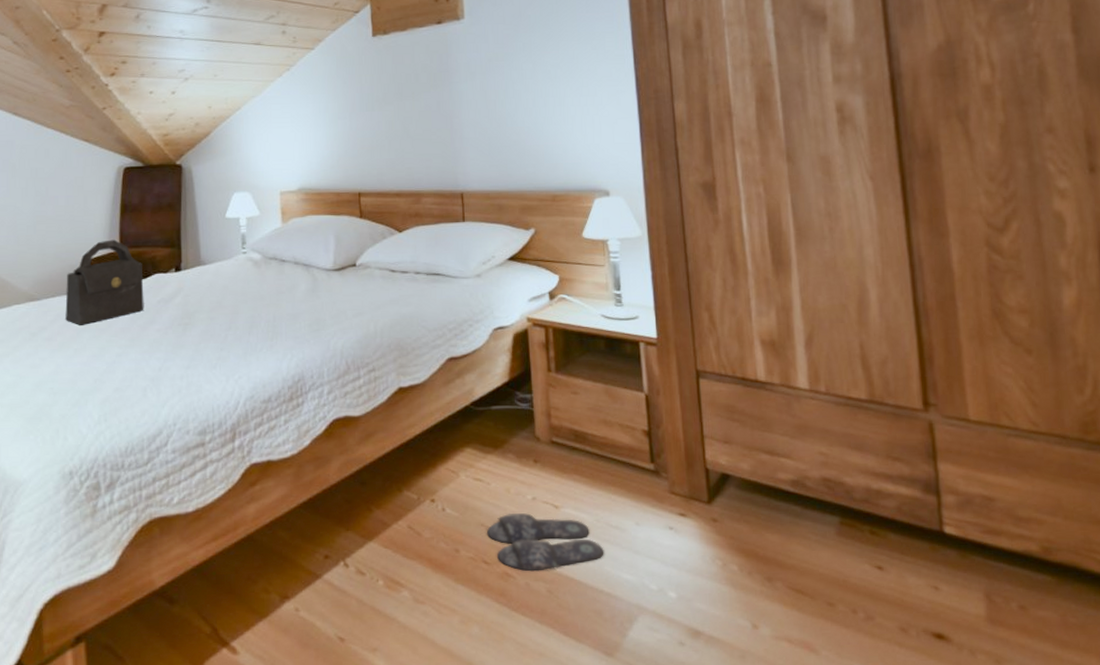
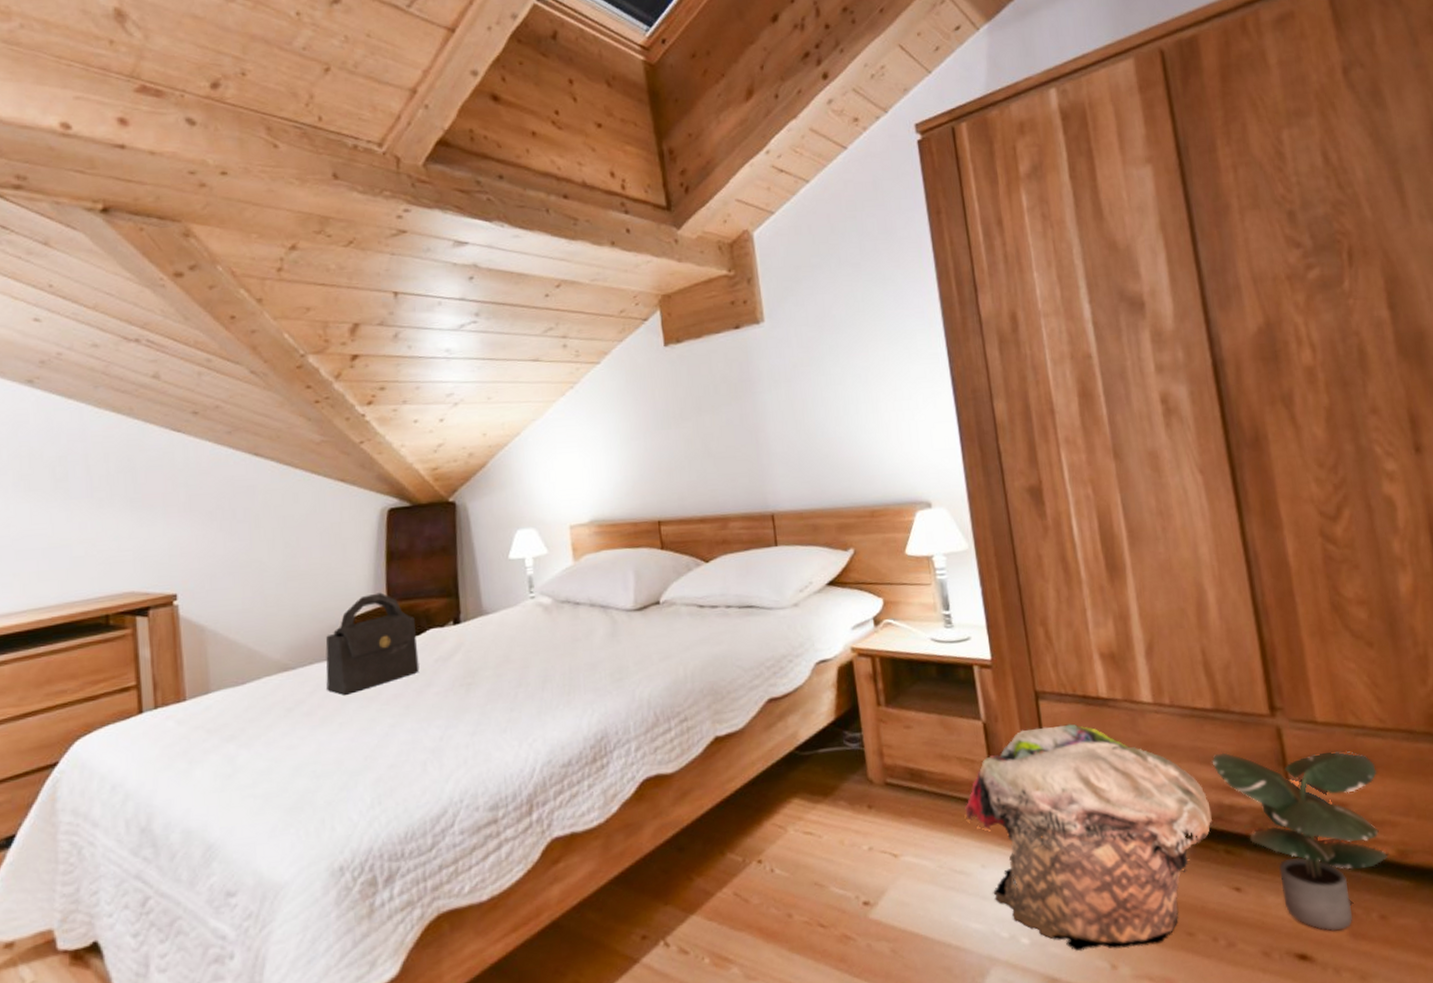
slippers: present [486,513,604,571] -> none [820,865,950,931]
laundry basket: none [624,402,859,611] -> present [965,724,1212,952]
potted plant: none [862,441,1031,616] -> present [1211,751,1387,931]

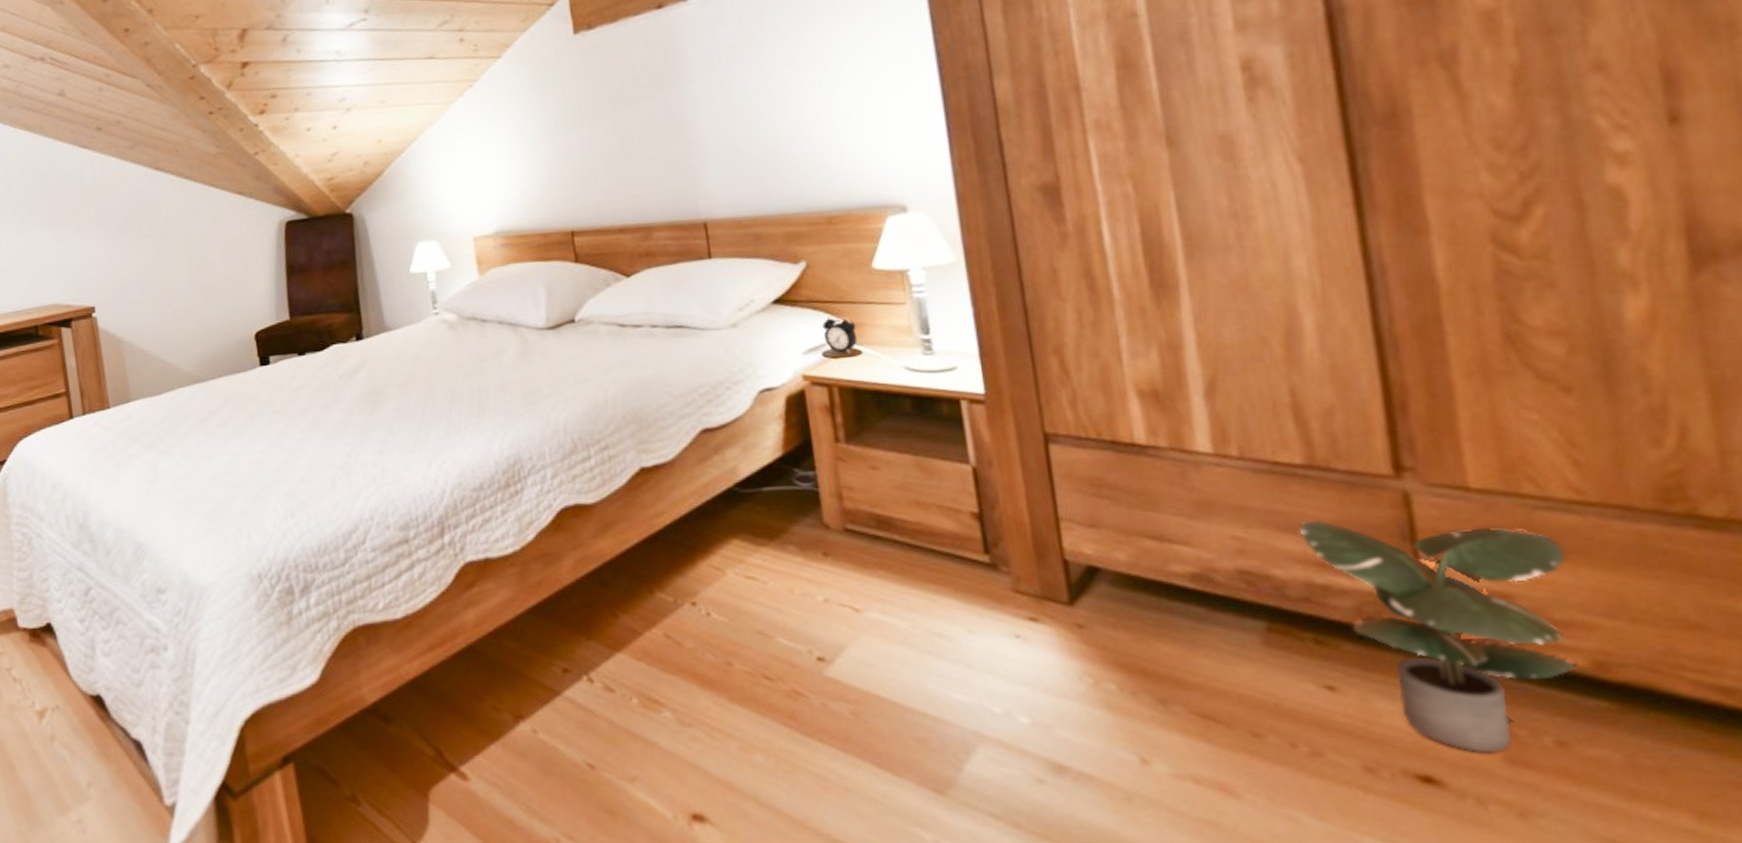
handbag: present [325,592,419,695] -> none [232,307,324,408]
alarm clock: none [866,595,898,633] -> present [822,315,862,359]
laundry basket: present [965,724,1212,952] -> none [947,474,1296,743]

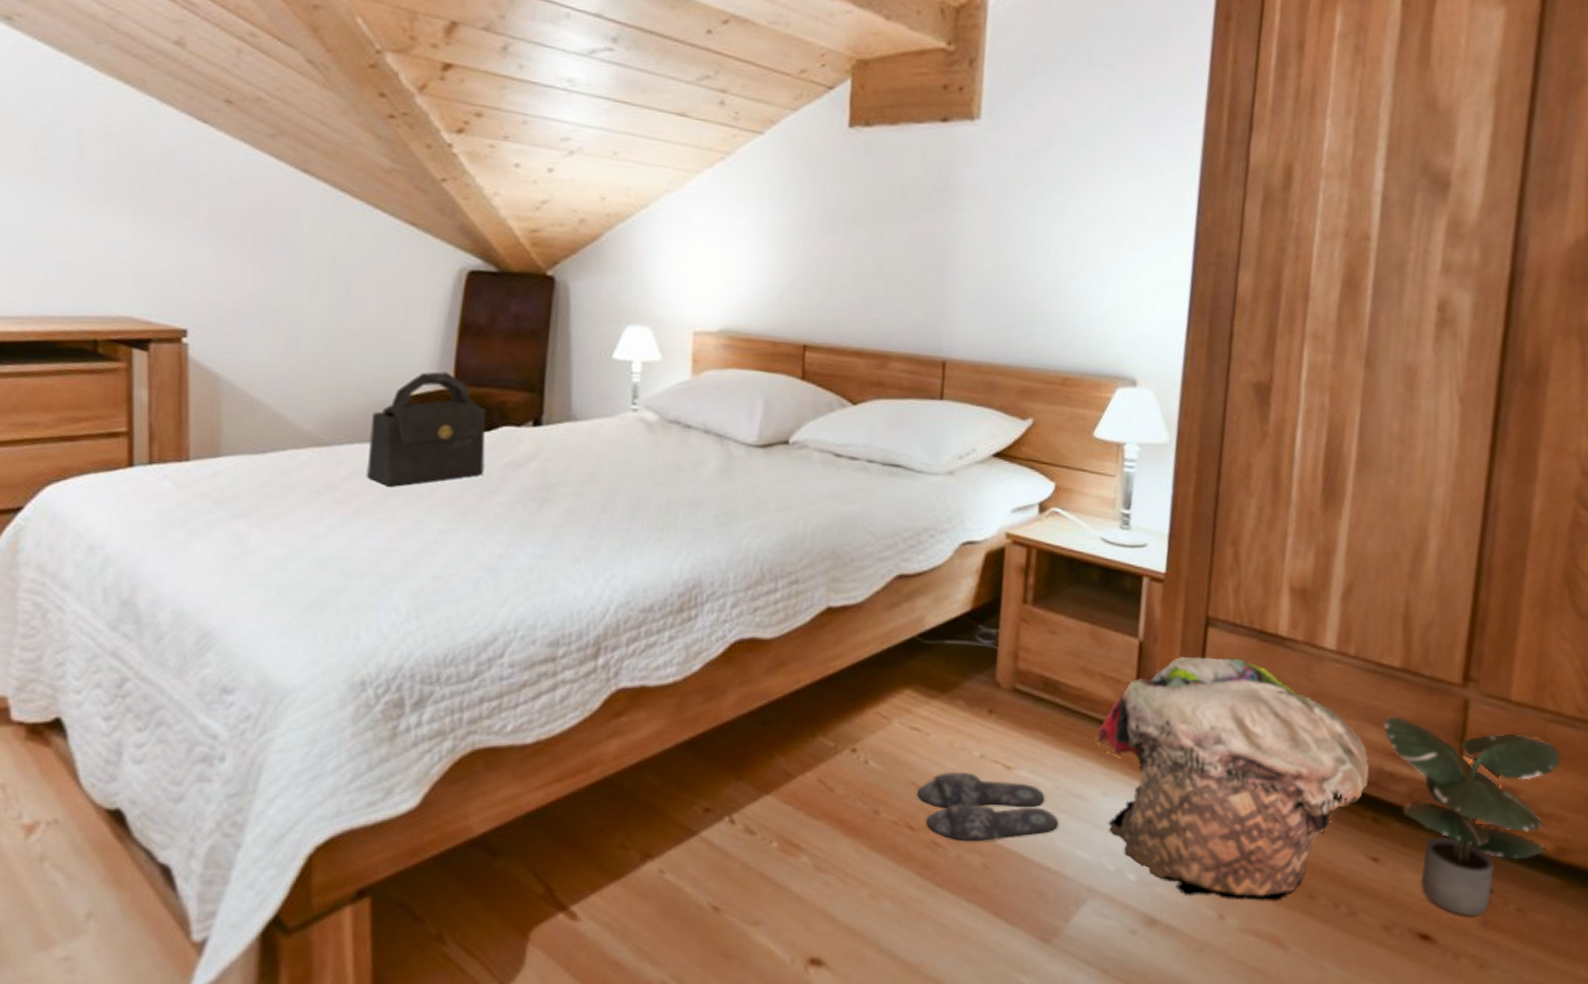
handbag: none [232,307,324,408] -> present [367,371,486,487]
slippers: none [765,618,926,689] -> present [916,772,1059,841]
alarm clock: present [822,315,862,359] -> none [1028,478,1066,522]
laundry basket: none [947,474,1296,743] -> present [1097,656,1369,902]

